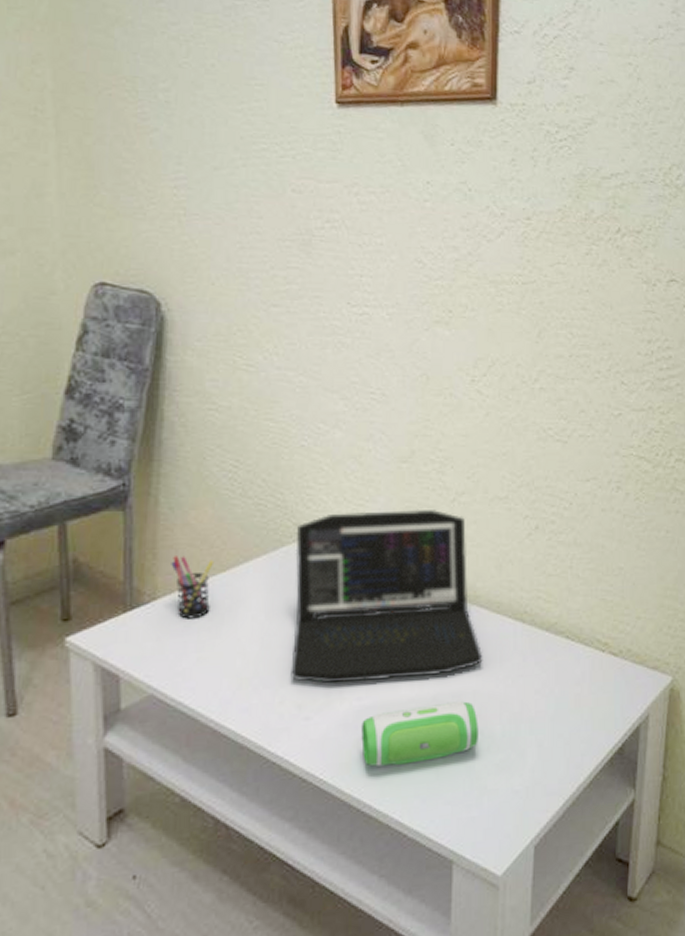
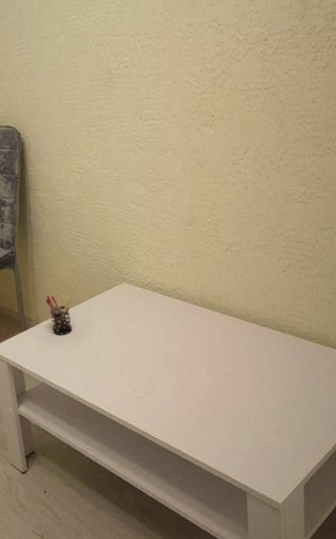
laptop: present [290,509,483,684] -> none [122,257,257,376]
speaker: present [361,701,479,767] -> none [176,387,258,429]

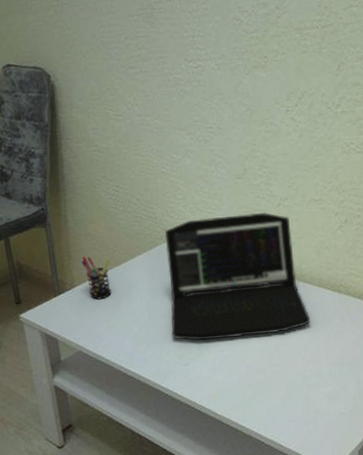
laptop: none [122,257,257,376] -> present [165,213,311,341]

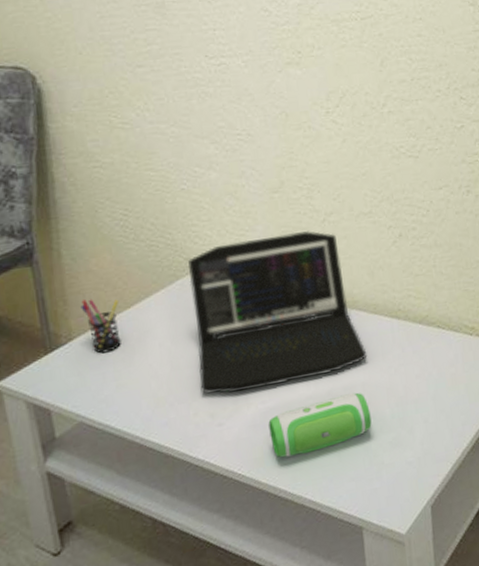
speaker: none [225,351,311,397] -> present [268,392,372,458]

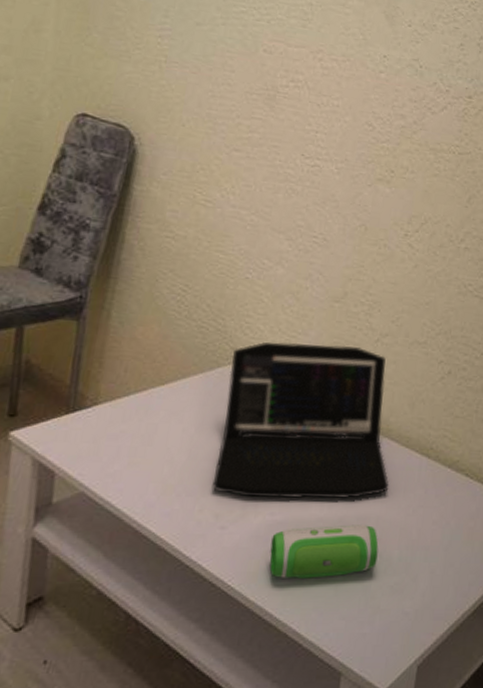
pen holder: present [80,299,121,354] -> none [115,366,155,426]

